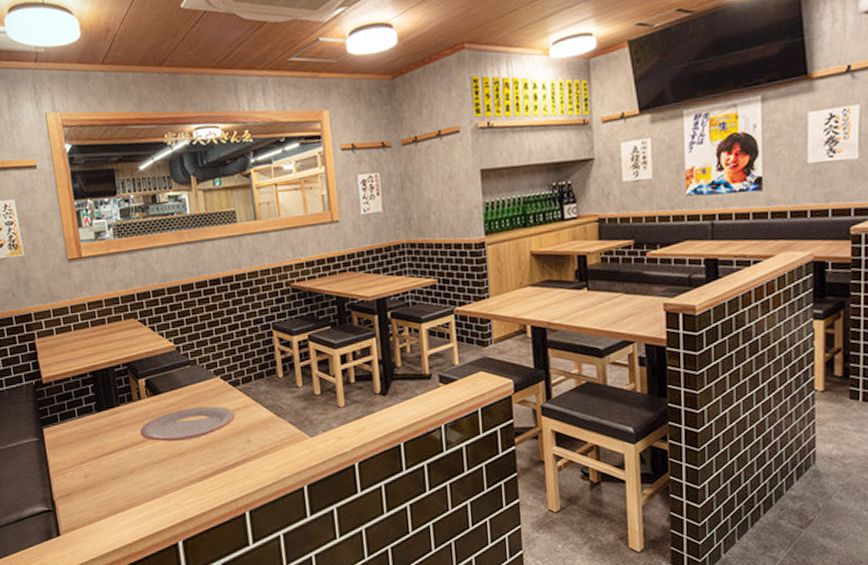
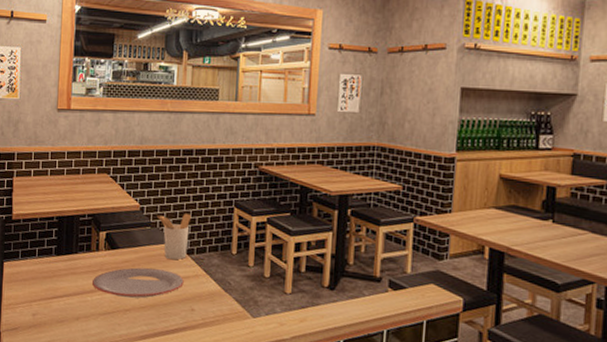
utensil holder: none [194,344,233,394] -> present [156,213,192,260]

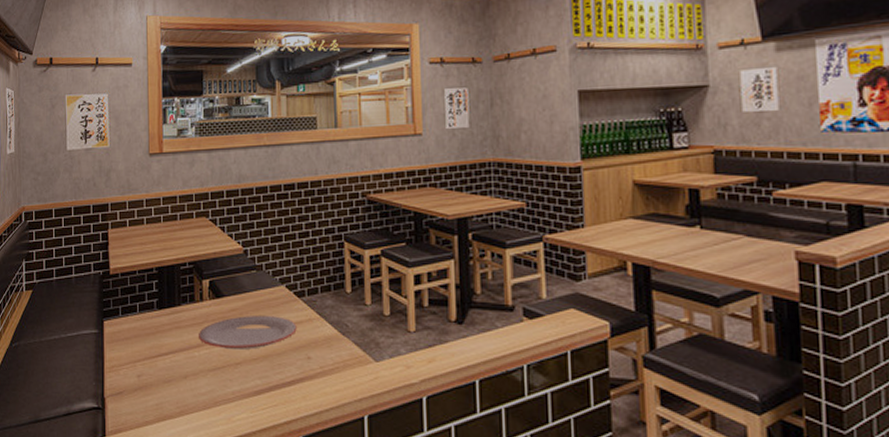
utensil holder: present [156,213,192,260] -> none [261,252,299,303]

